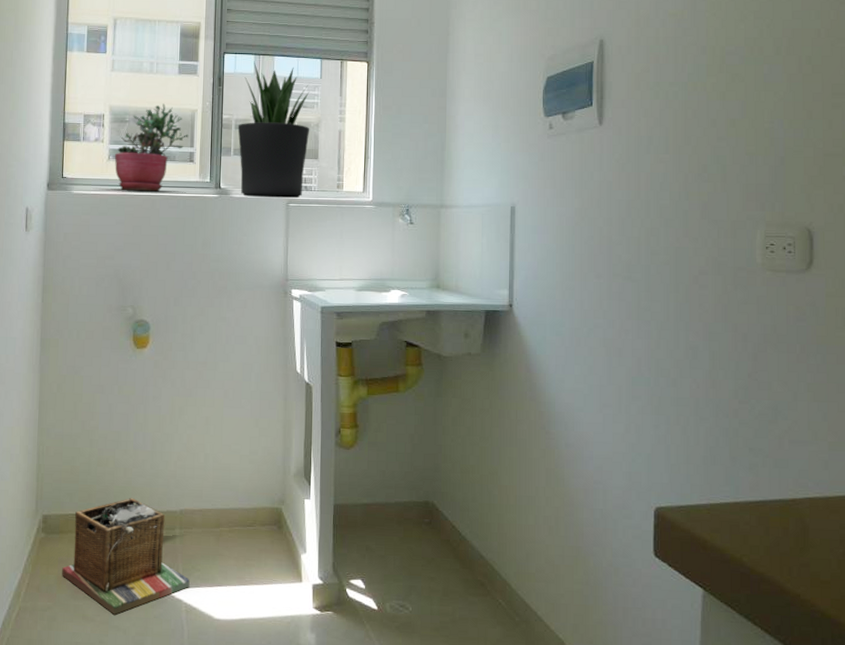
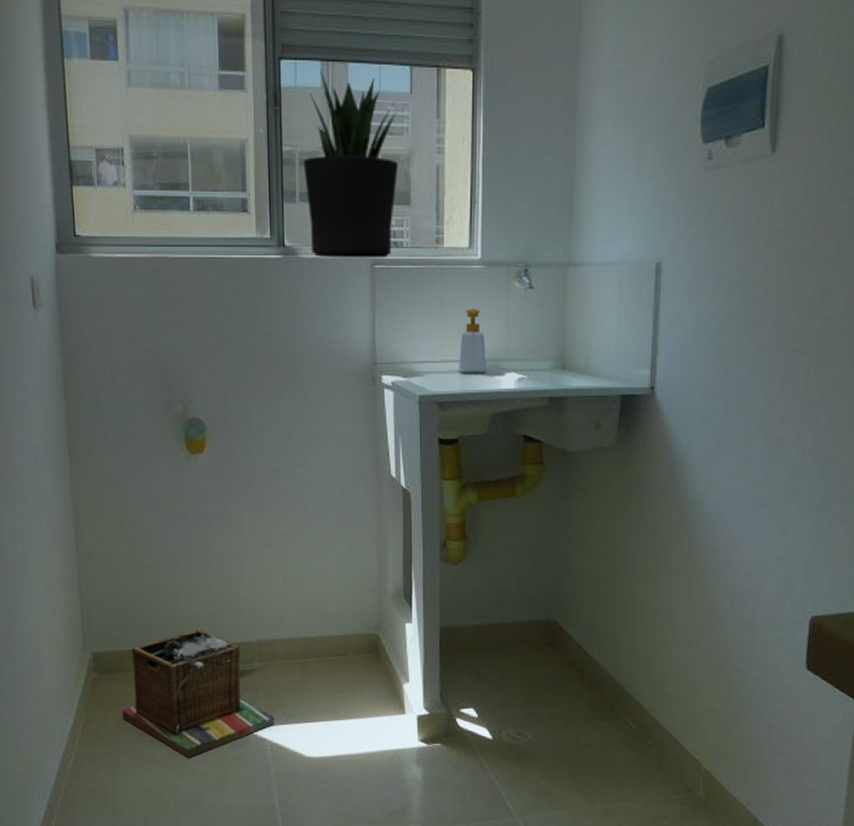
succulent plant: present [92,103,189,194] -> none [116,131,240,255]
soap bottle: none [354,238,376,290] -> present [459,308,486,373]

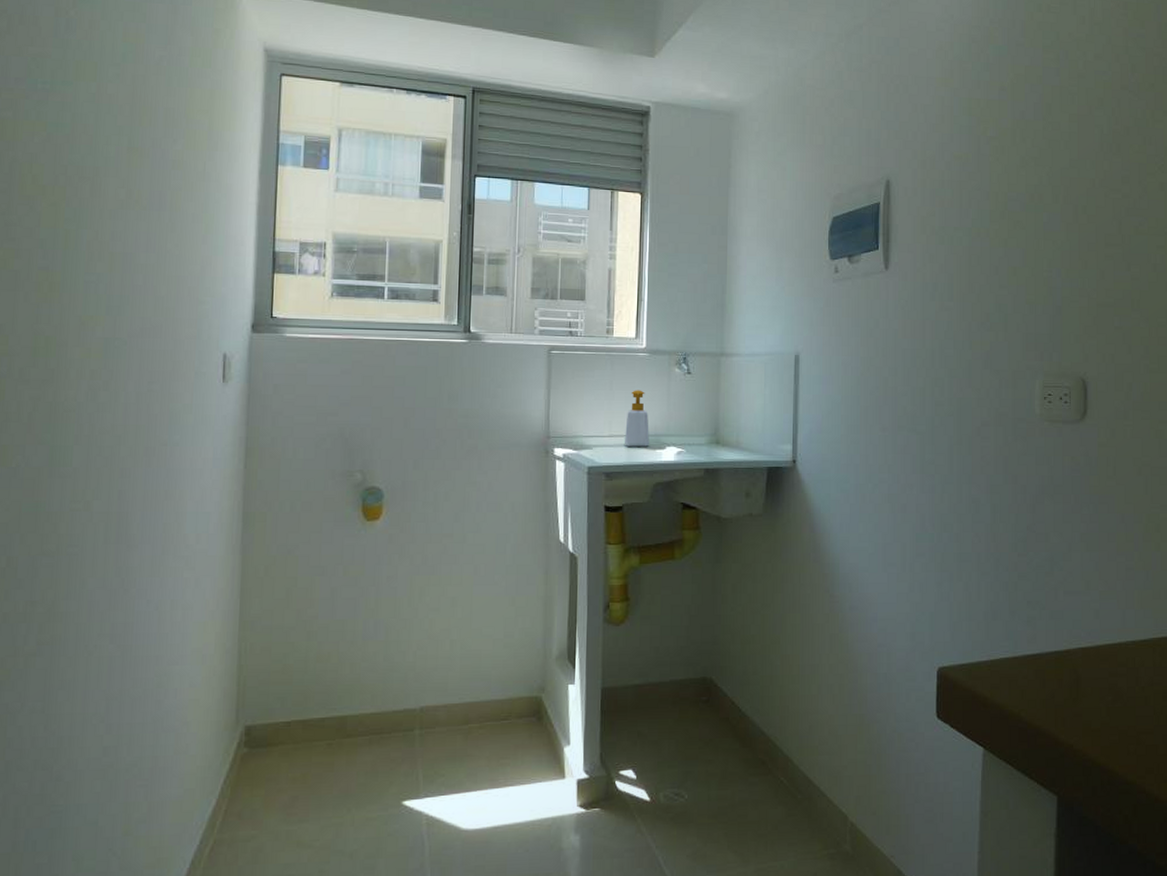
laundry basket: present [122,628,274,758] -> none [270,696,432,837]
planter: present [303,69,399,258] -> none [491,186,576,345]

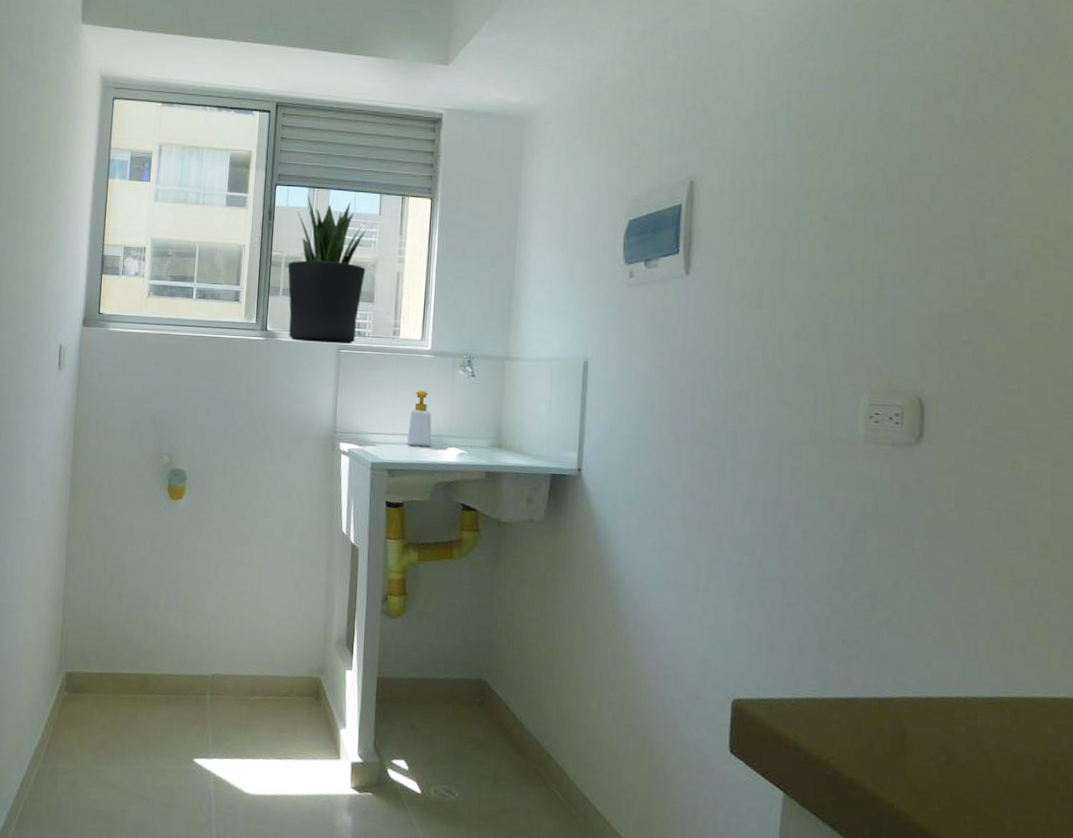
planter: none [491,186,576,345] -> present [287,194,367,345]

